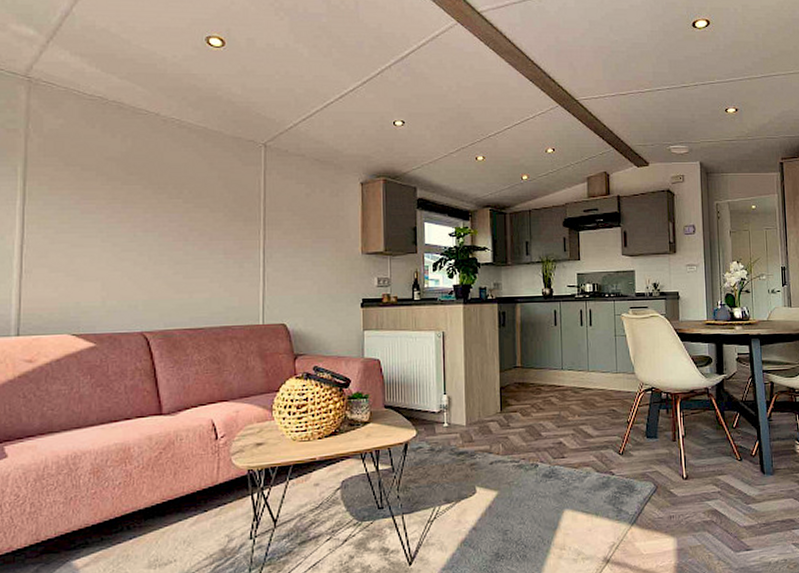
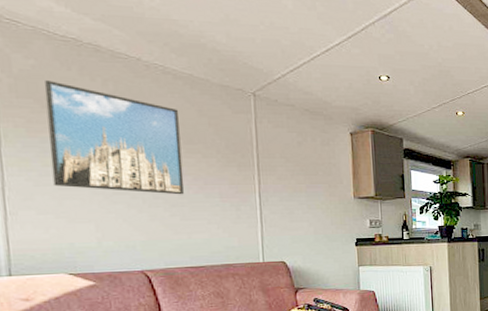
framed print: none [68,139,191,252] -> present [44,80,185,195]

